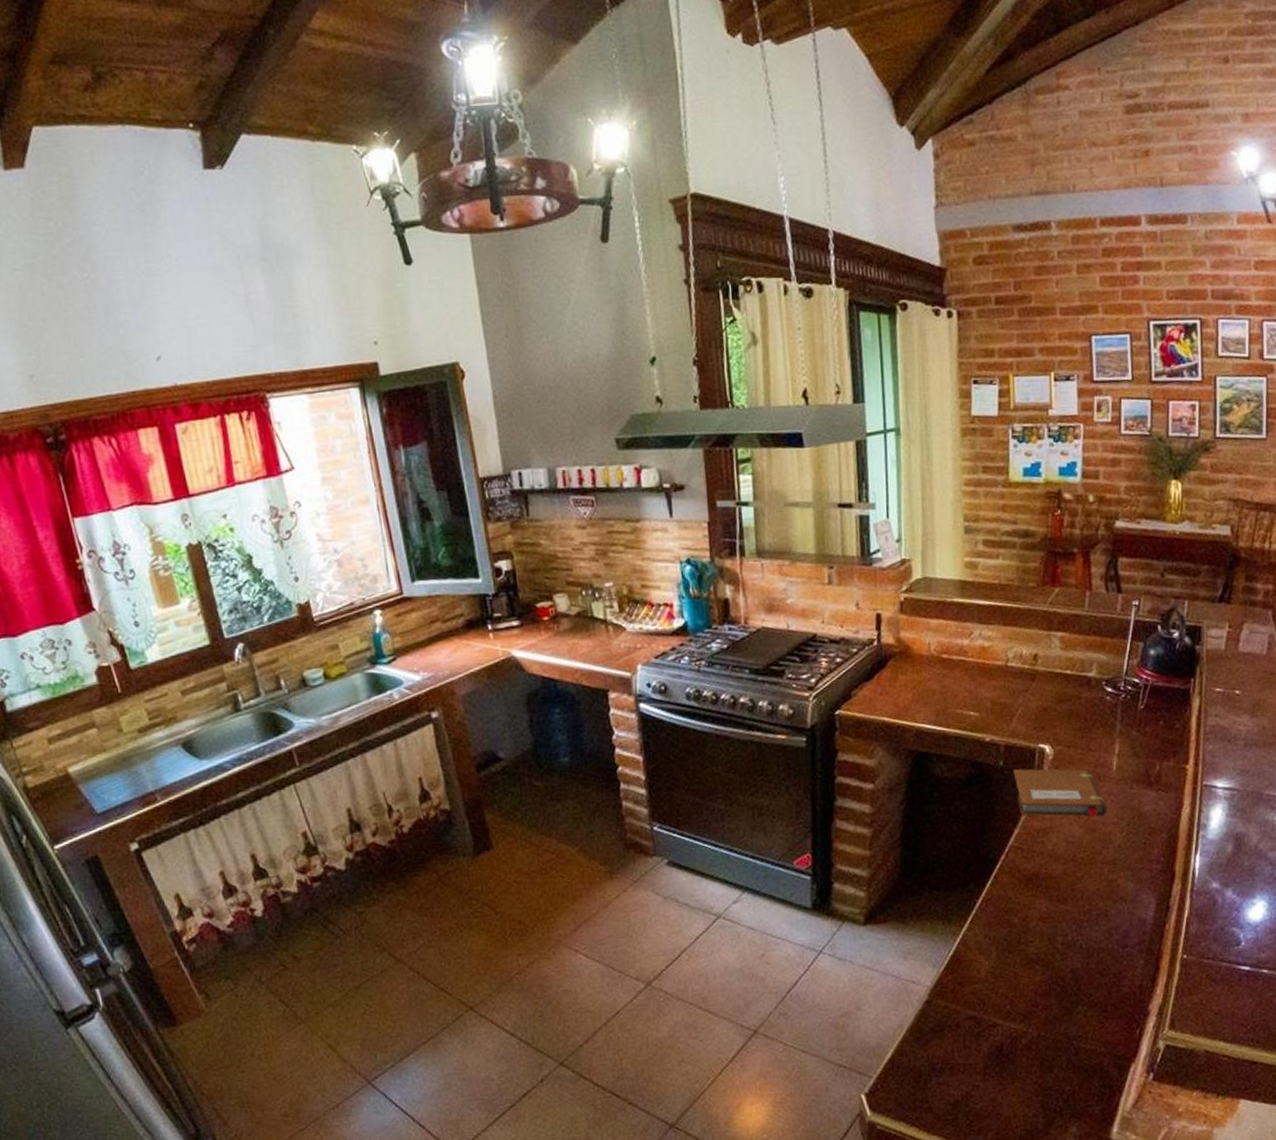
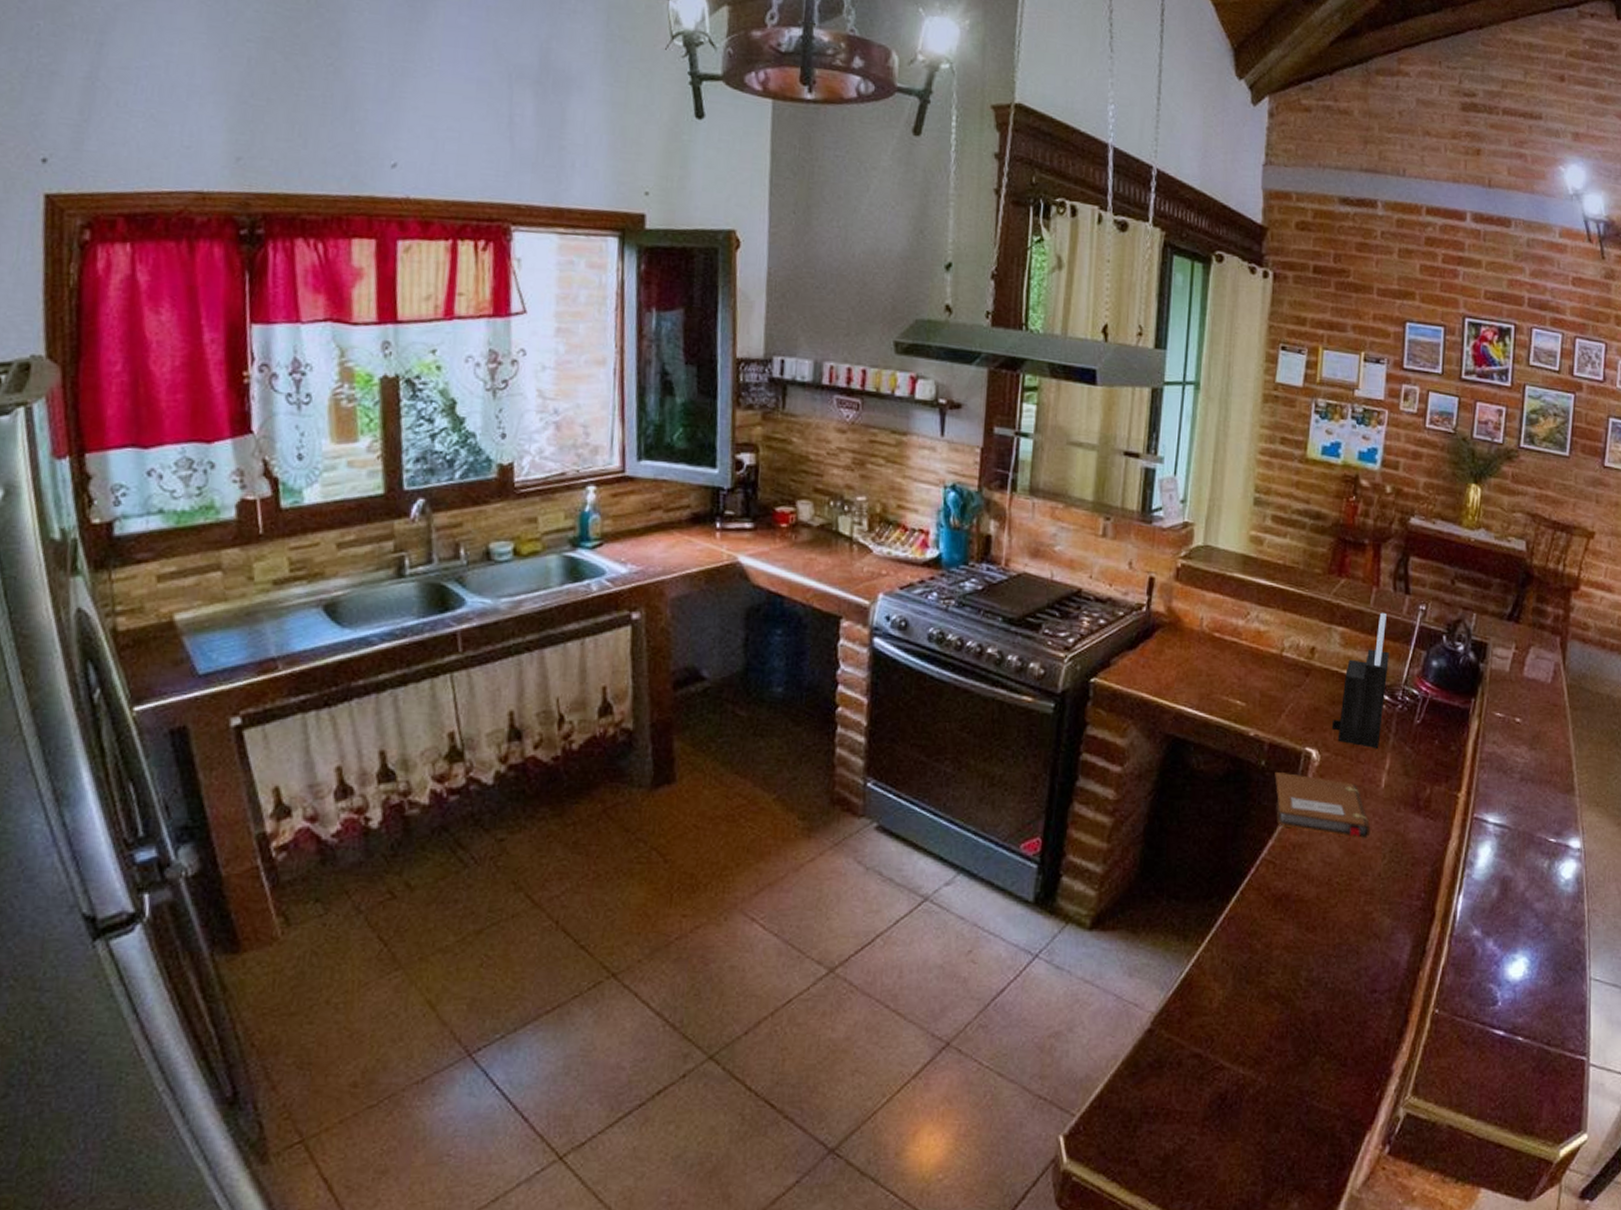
knife block: none [1061,613,1109,737] -> present [1331,612,1389,750]

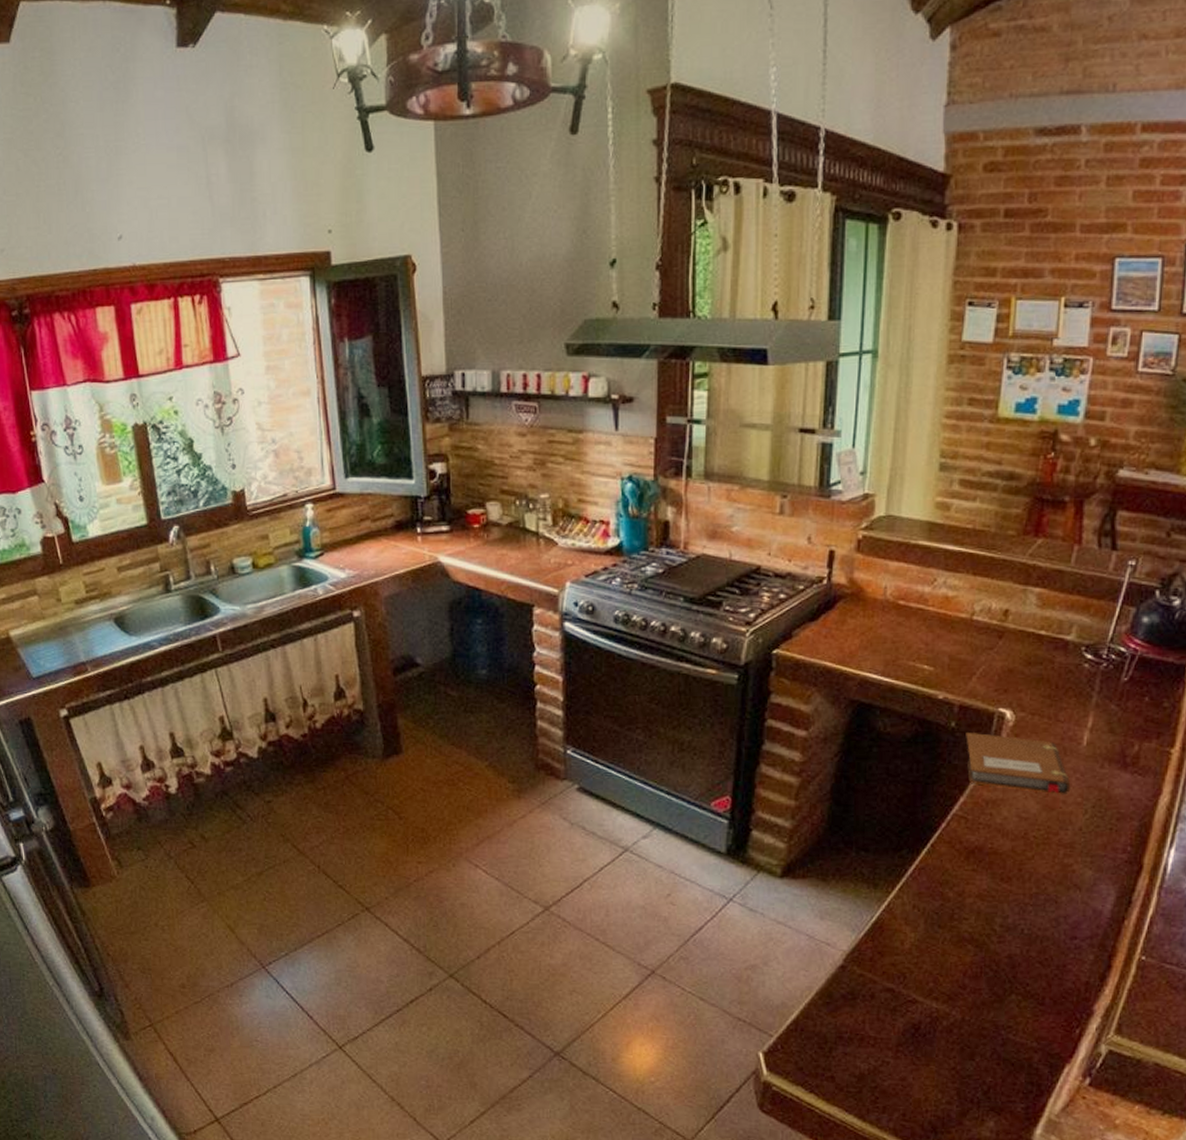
knife block: present [1331,612,1389,750] -> none [1027,570,1093,708]

